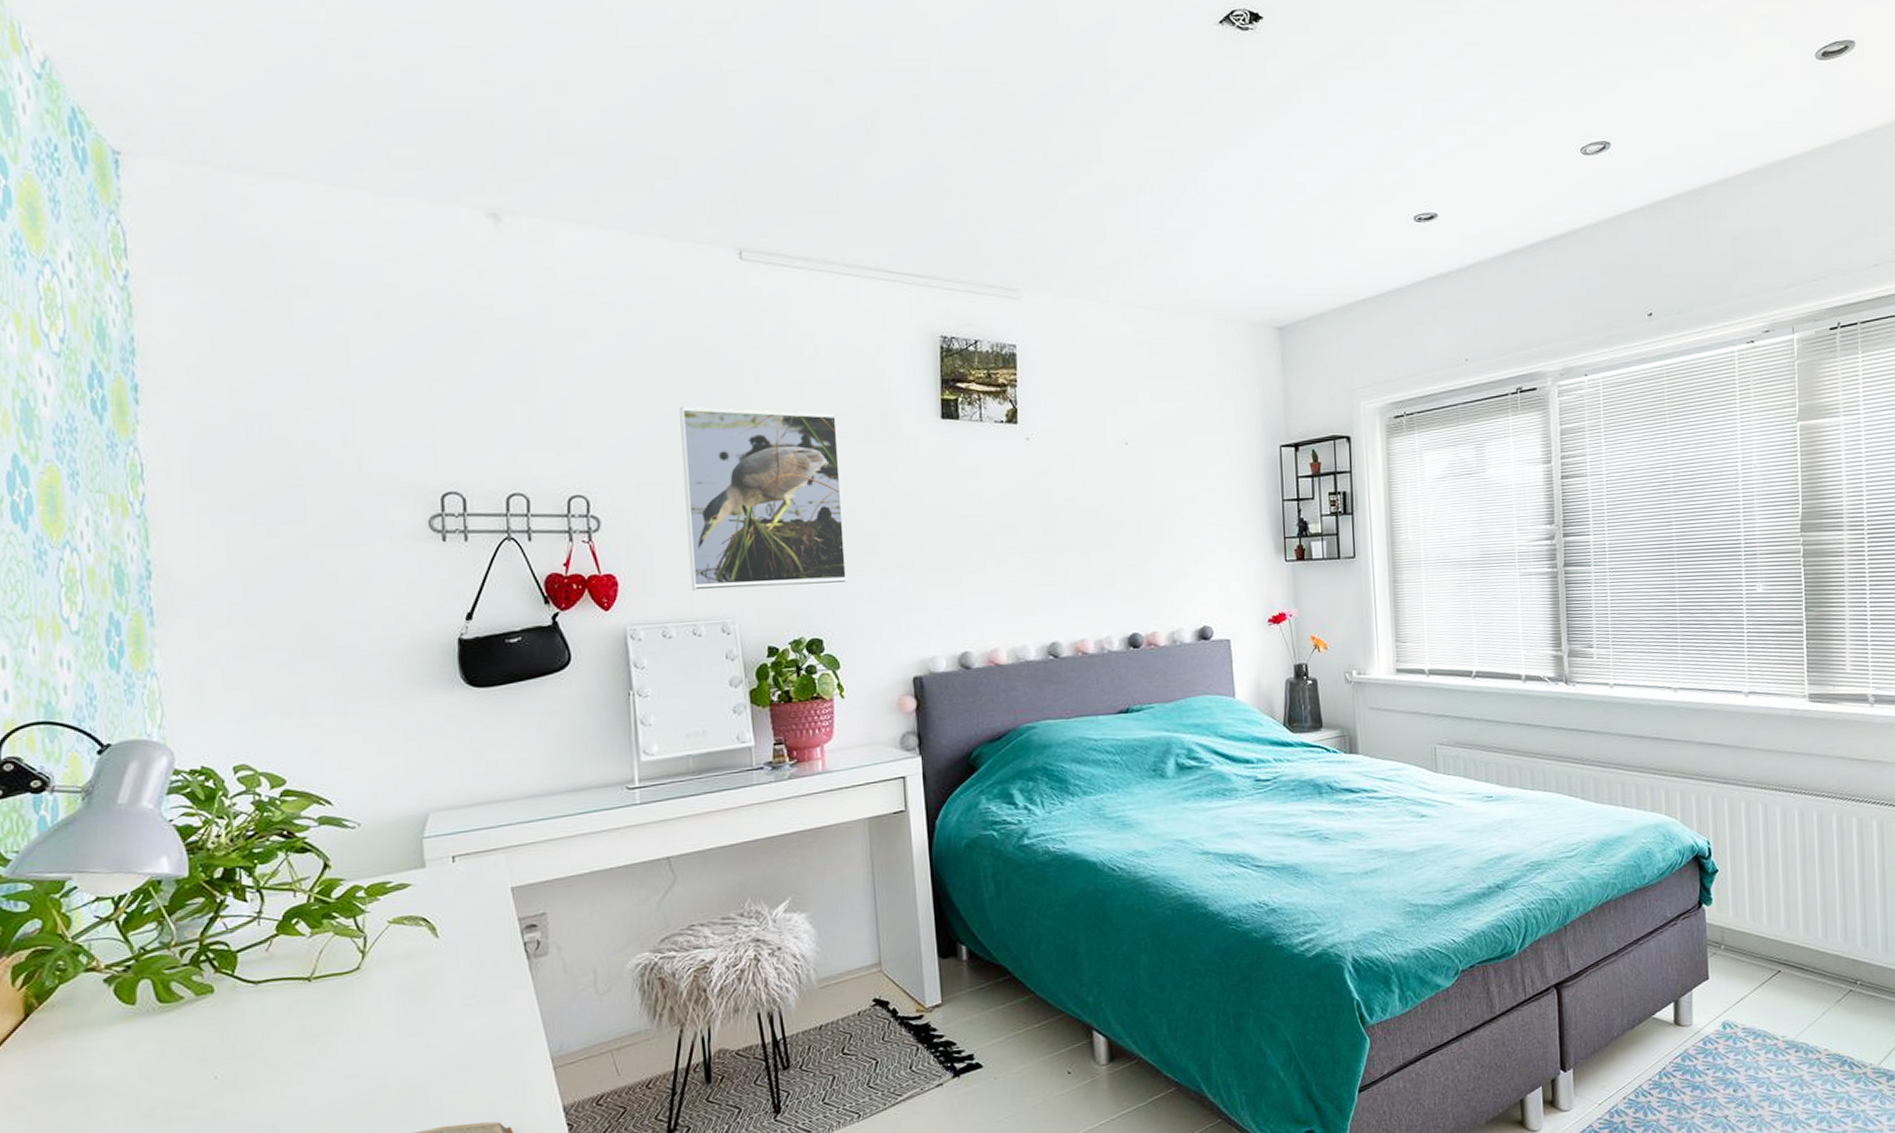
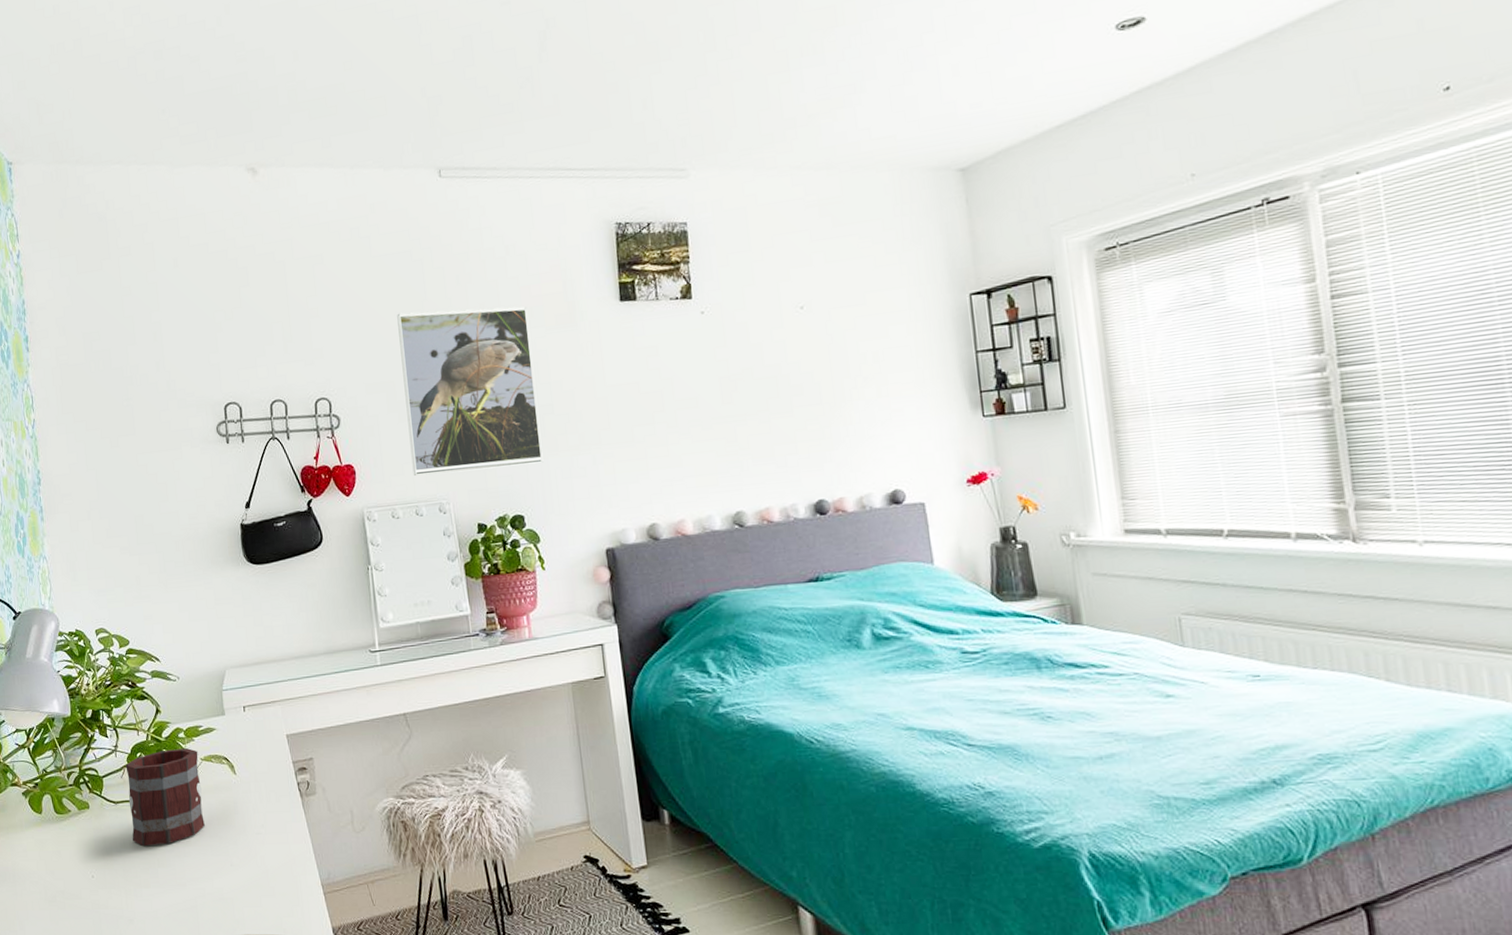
mug: none [273,909,390,1035] -> present [125,748,205,847]

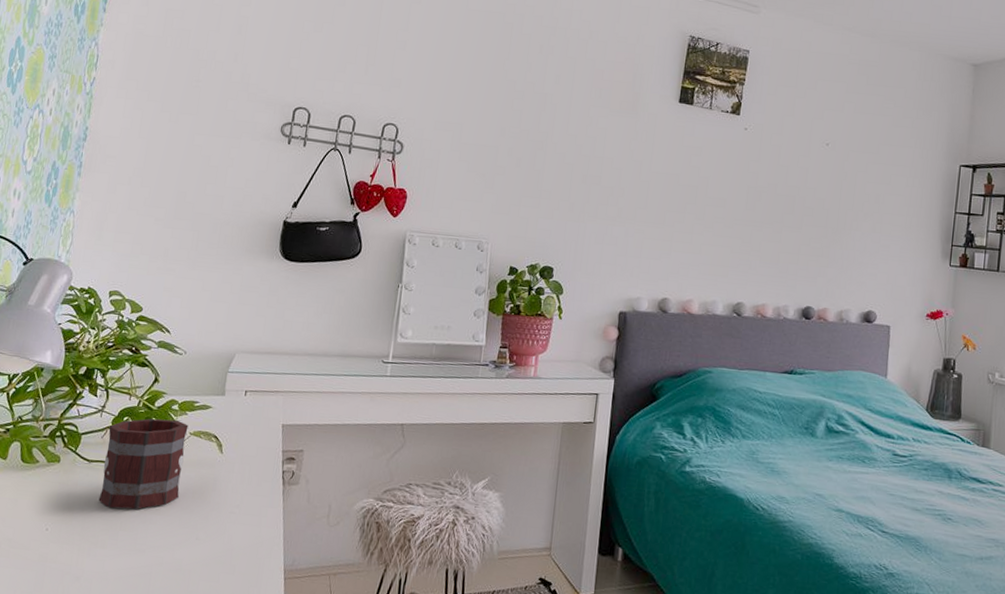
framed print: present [397,306,544,477] -> none [461,65,596,225]

